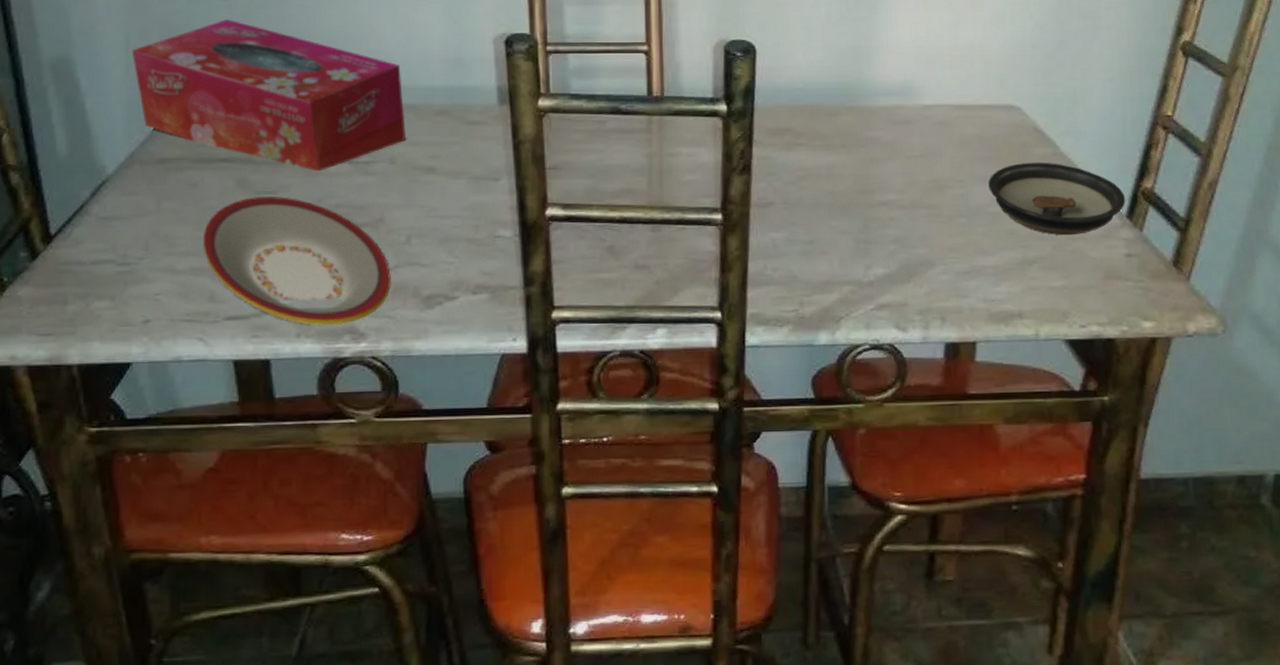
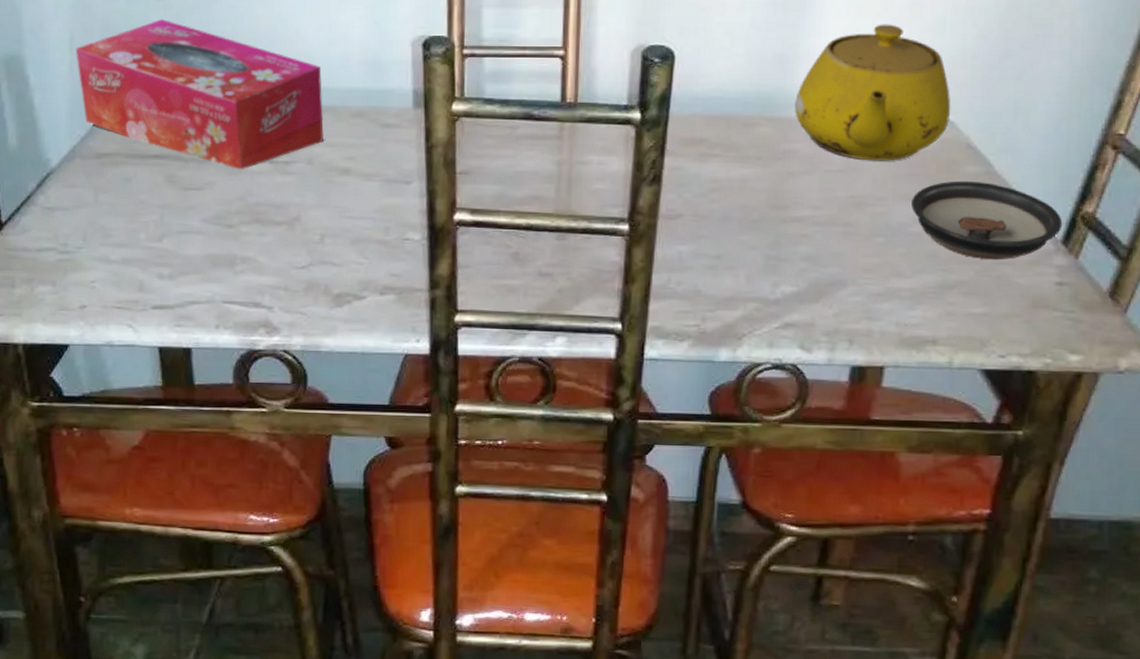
plate: present [202,197,392,325] -> none [134,193,305,318]
teapot: none [873,17,1017,146] -> present [795,24,951,161]

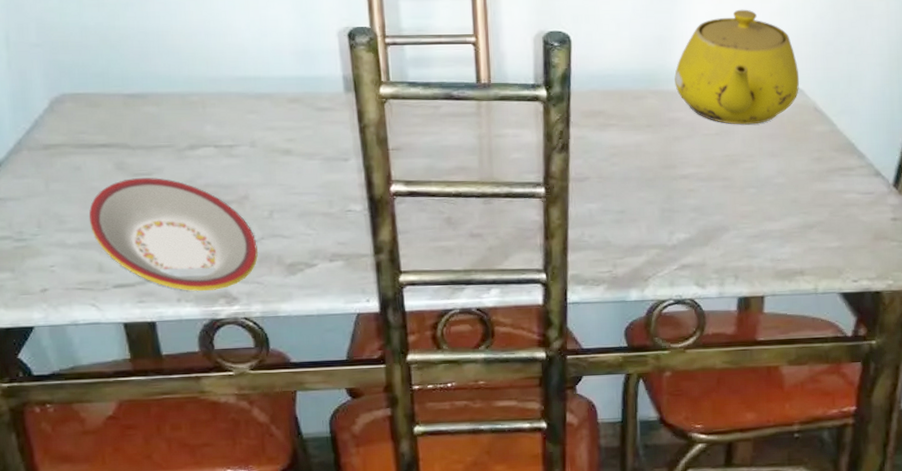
tissue box: present [75,18,324,170] -> none [11,15,264,155]
plate: none [134,193,305,318] -> present [89,178,259,291]
saucer: present [911,180,1063,260] -> none [775,138,893,203]

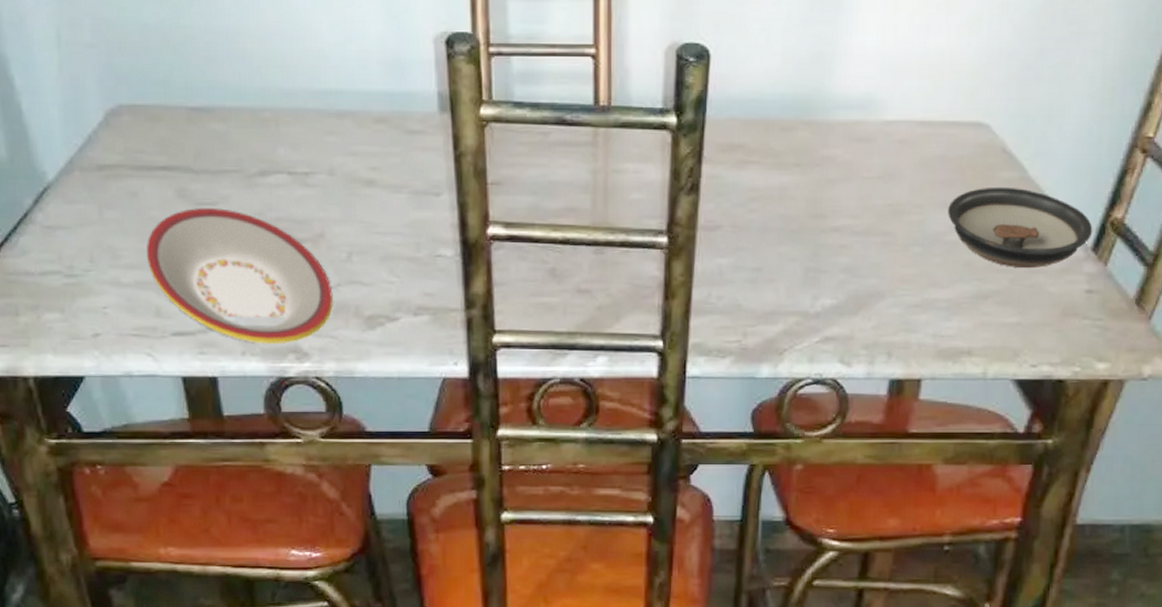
teapot: present [674,9,800,125] -> none [832,20,987,167]
saucer: none [775,138,893,203] -> present [948,186,1093,269]

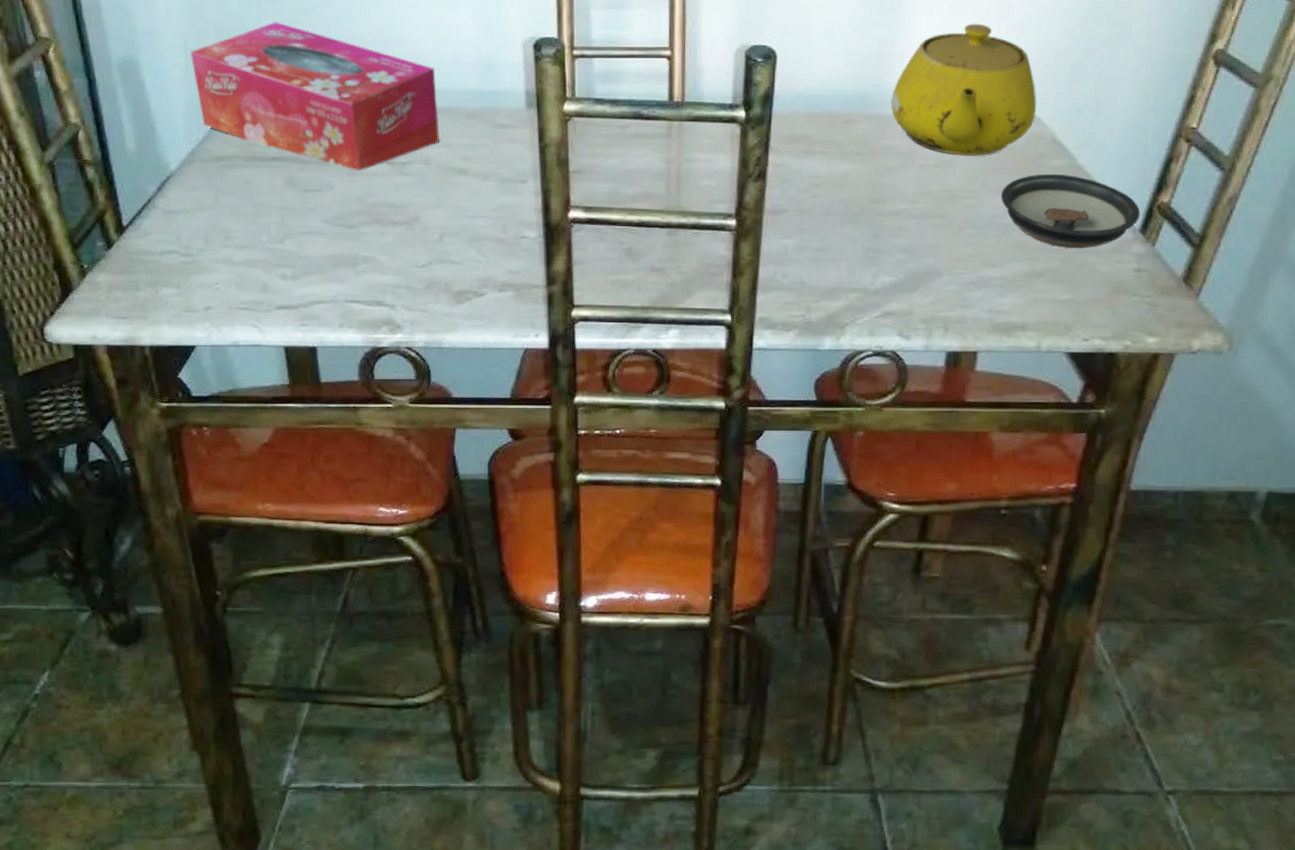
tissue box: none [63,11,345,182] -> present [190,21,439,171]
plate: present [146,208,334,343] -> none [256,194,426,316]
teapot: none [832,20,987,167] -> present [891,23,1037,156]

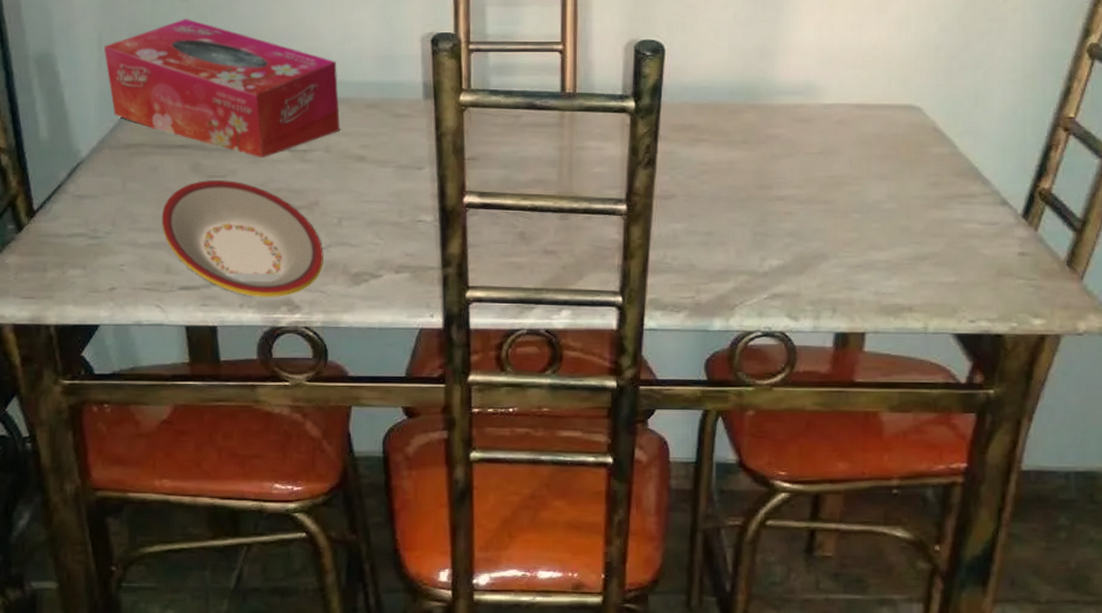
plate: none [256,194,426,316] -> present [161,180,325,297]
teapot: present [891,23,1037,156] -> none [776,19,918,144]
saucer: present [1001,173,1141,249] -> none [885,161,1022,233]

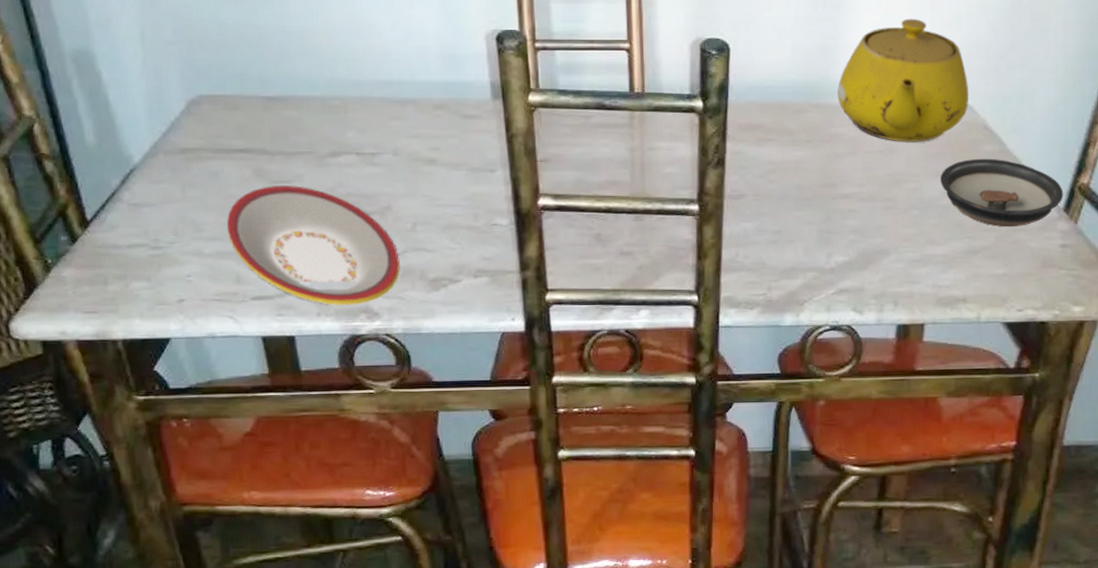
tissue box: present [103,18,340,158] -> none [147,13,407,162]
teapot: none [776,19,918,144] -> present [837,18,969,142]
saucer: none [885,161,1022,233] -> present [940,158,1064,227]

